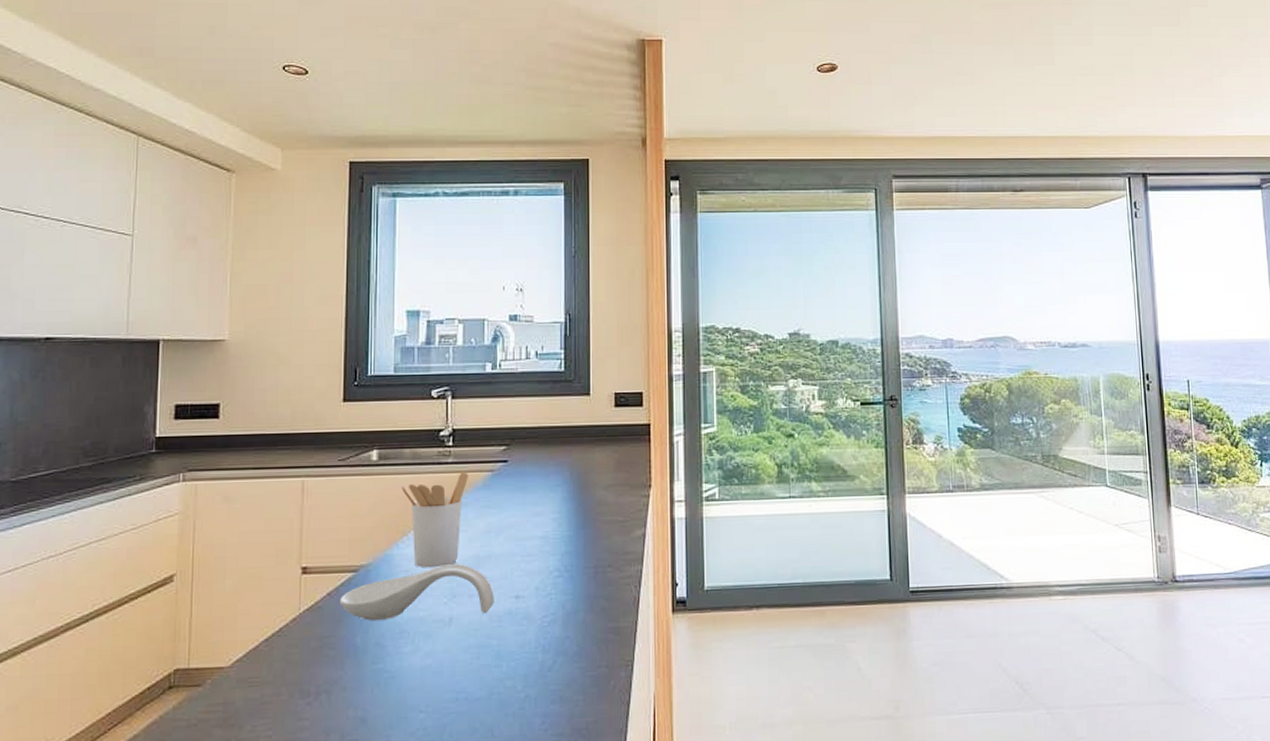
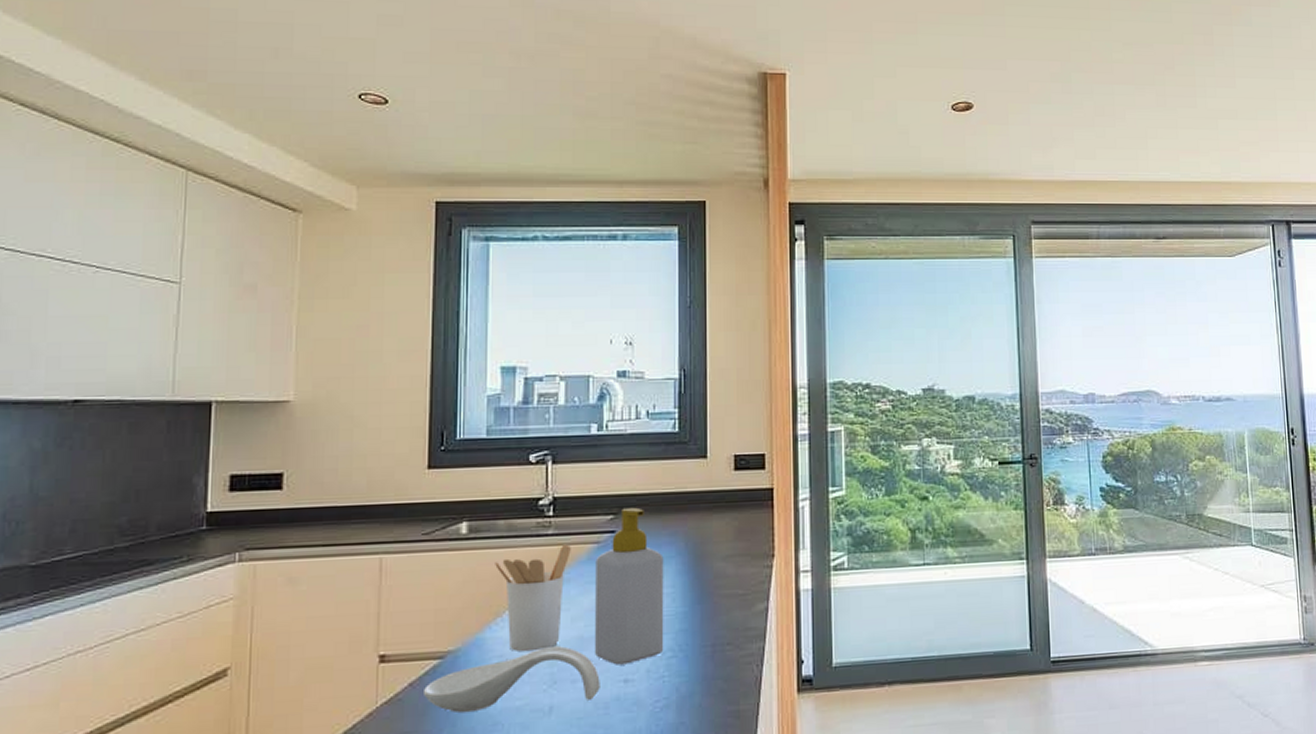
soap bottle: none [488,439,551,583] -> present [594,507,664,665]

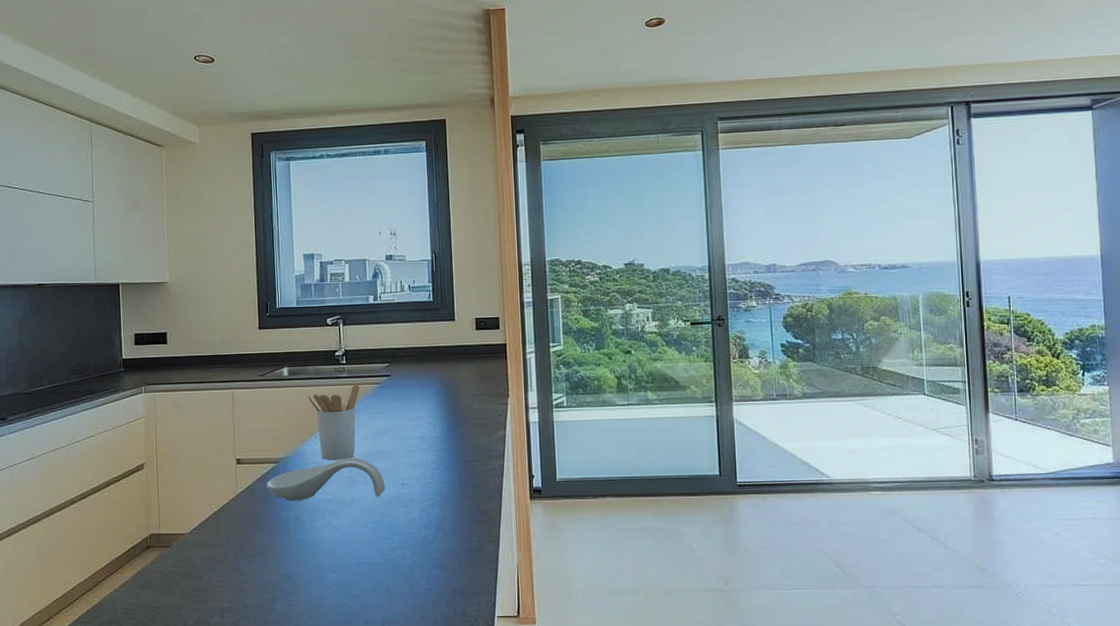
soap bottle: present [594,507,664,665] -> none [377,358,429,473]

